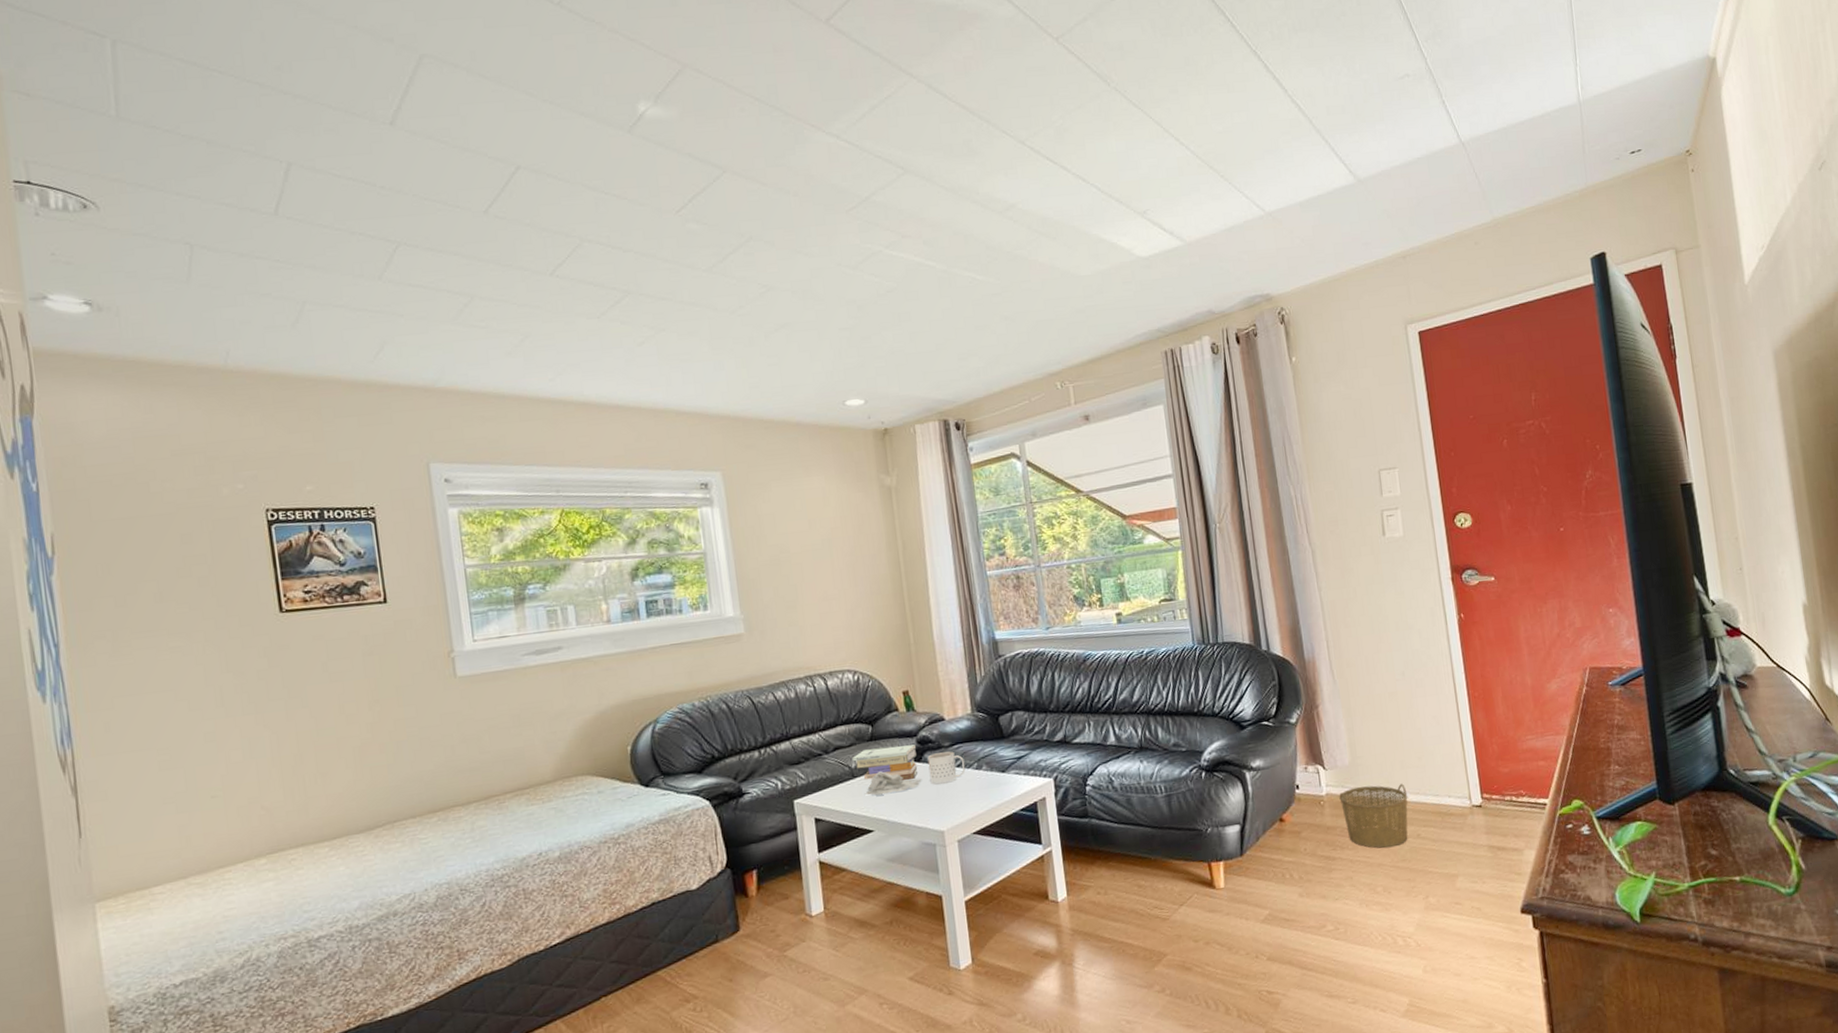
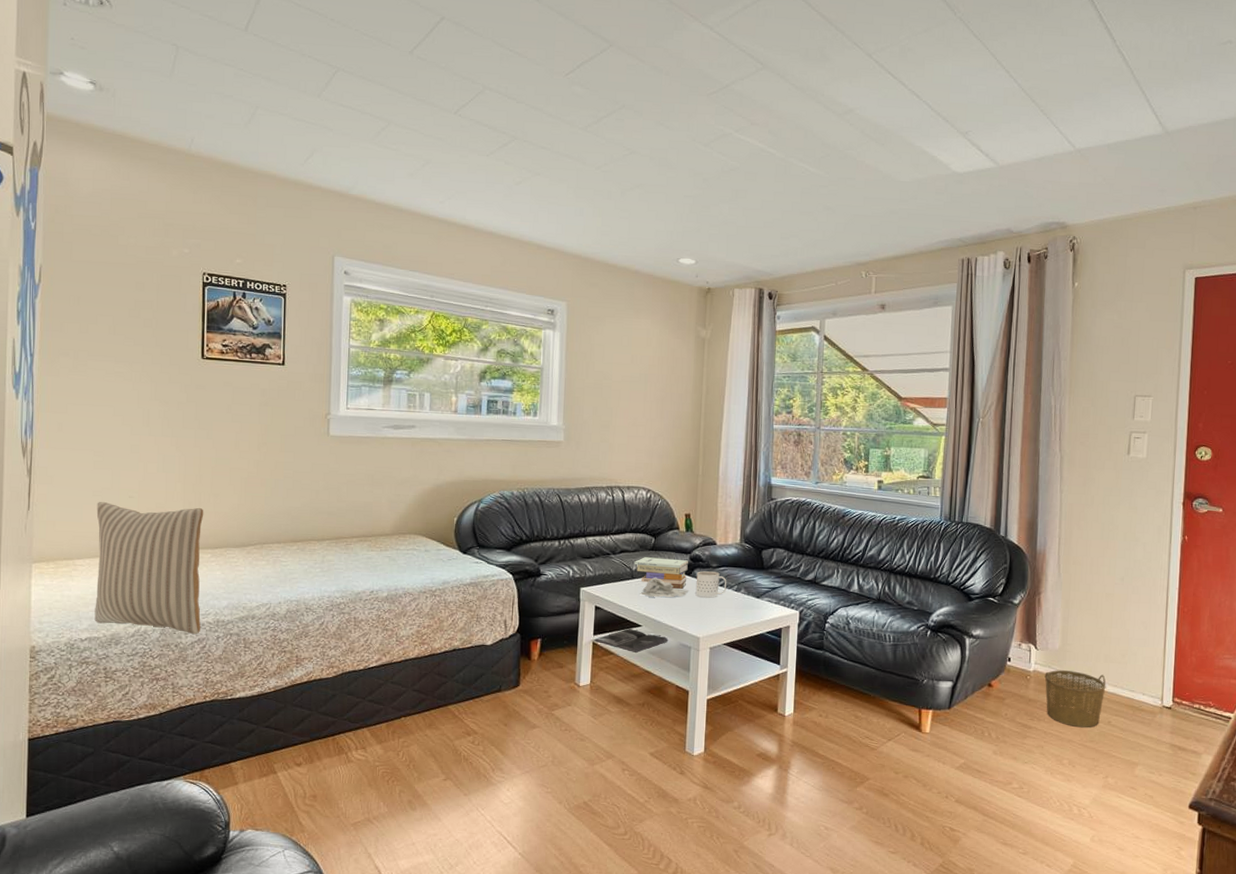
pillow: none [170,793,330,961] -> present [94,501,204,635]
magazine: none [819,836,908,864] -> present [593,629,669,653]

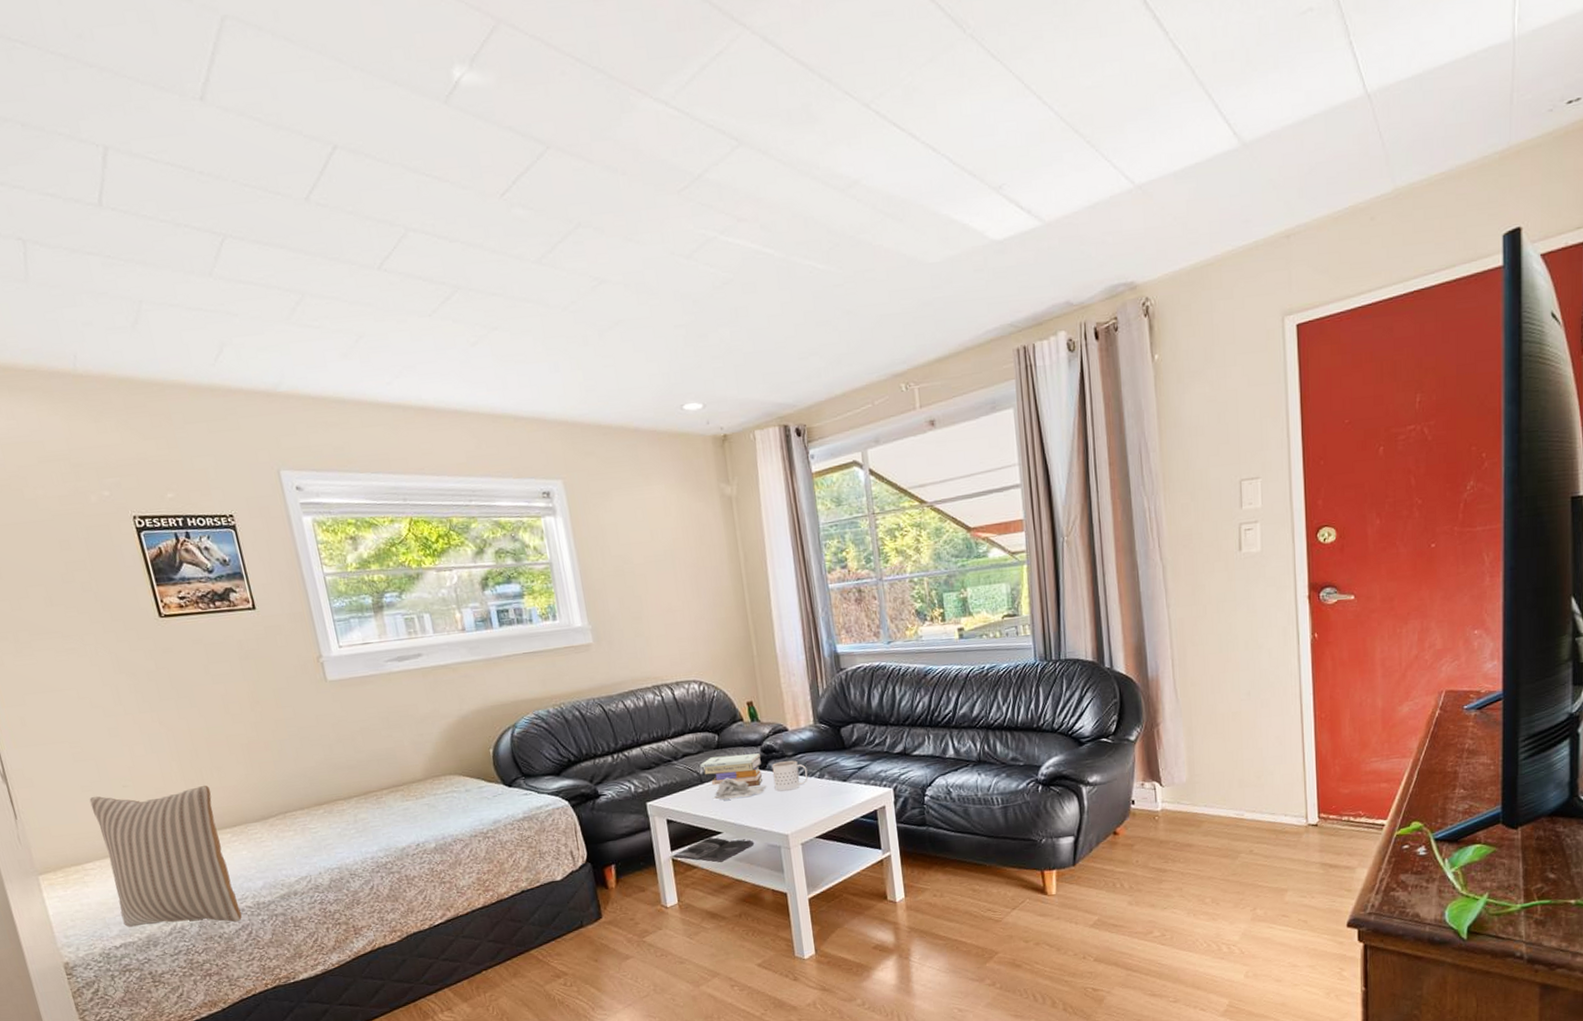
basket: present [1044,670,1106,728] -> none [1174,802,1244,863]

